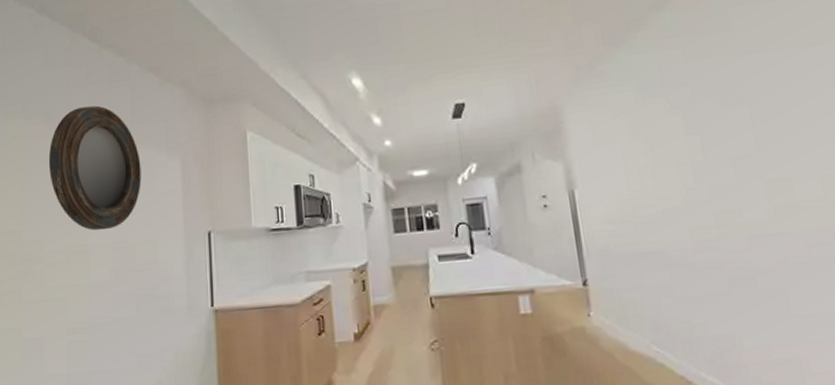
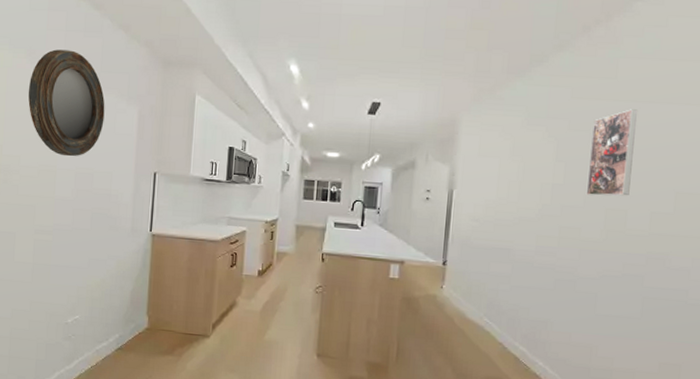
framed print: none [719,59,787,169] -> present [586,109,638,196]

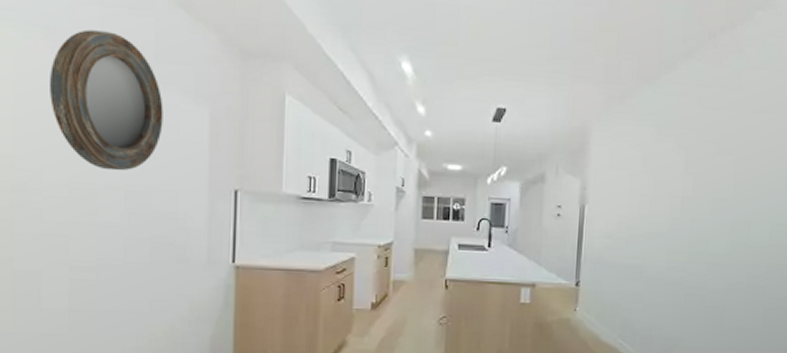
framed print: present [586,109,638,196] -> none [713,120,760,209]

